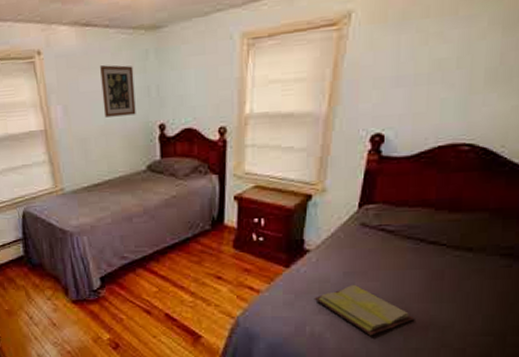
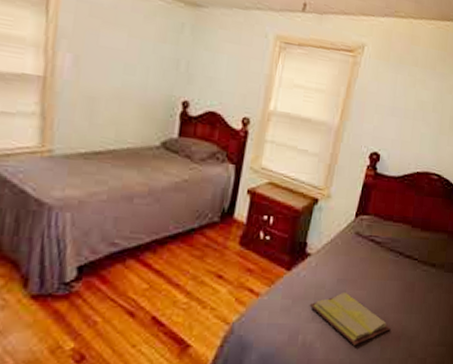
wall art: present [100,65,136,117] -> none [123,25,166,85]

